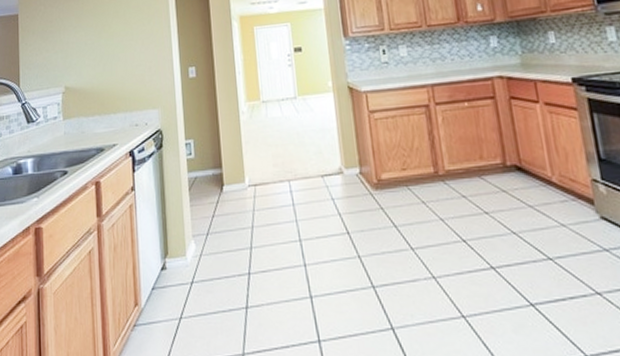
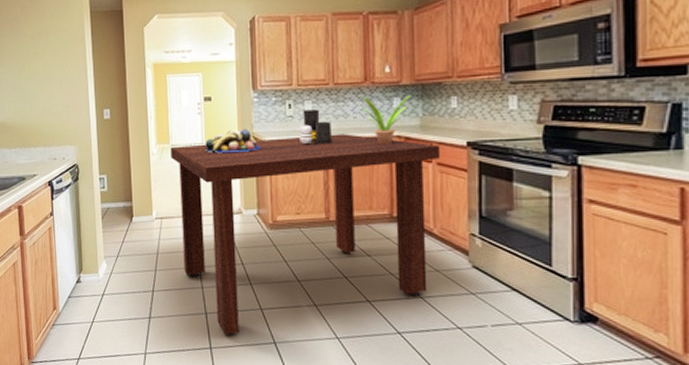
dining table: none [261,77,556,323] -> present [170,134,441,335]
fruit bowl: none [298,79,358,108] -> present [205,129,262,154]
water filter: none [396,53,433,93] -> present [299,109,333,146]
potted plant: none [457,33,508,87] -> present [360,95,412,145]

